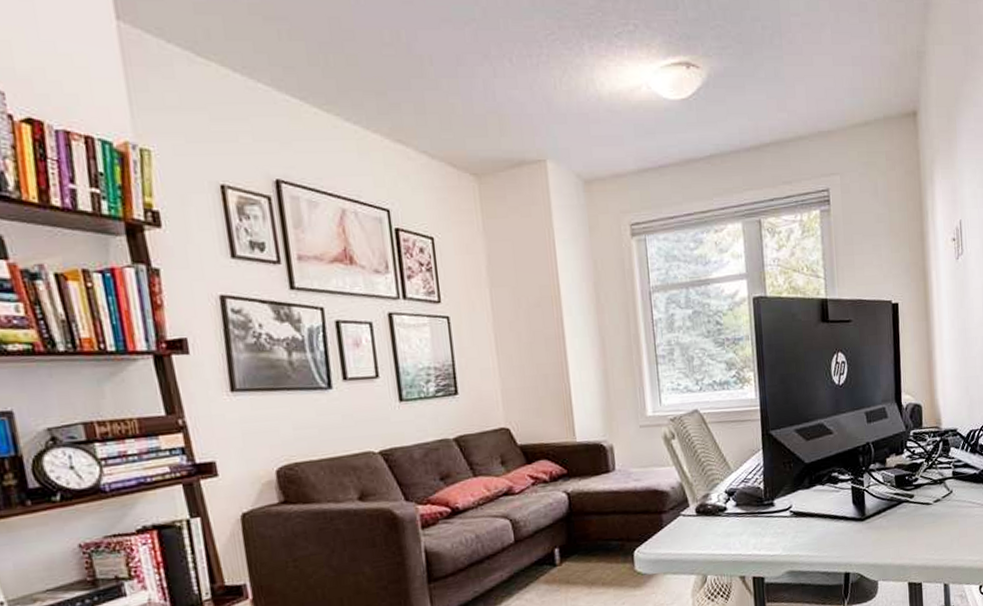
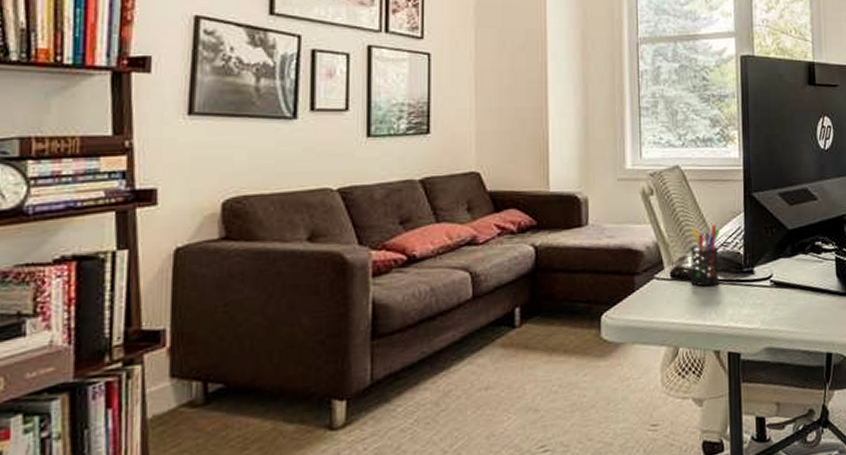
pen holder: none [712,462,742,520] -> present [690,224,720,287]

